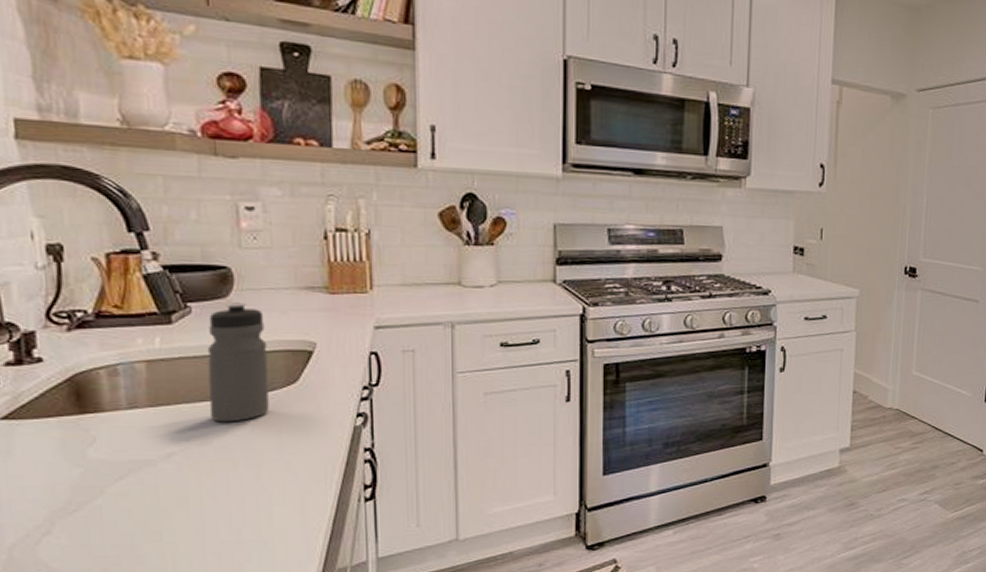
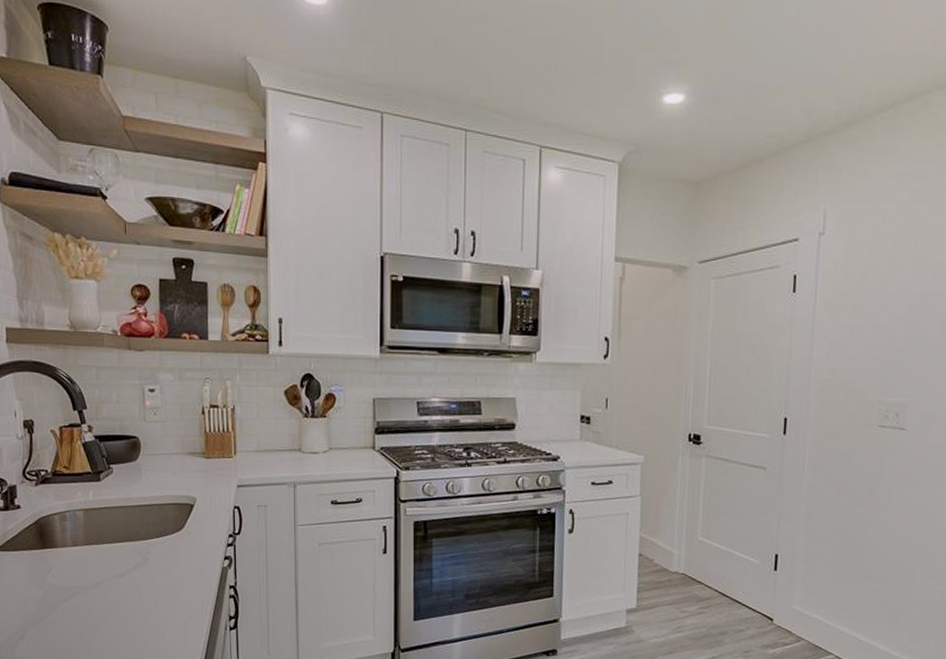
water bottle: present [207,302,269,422] -> none [123,465,164,560]

